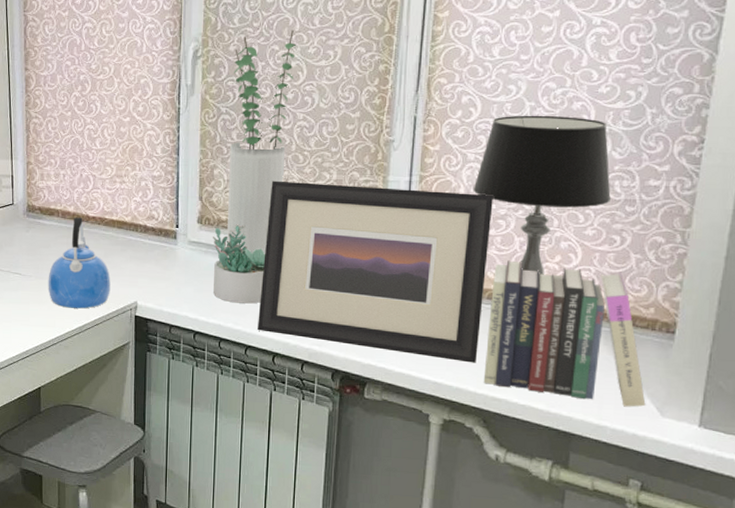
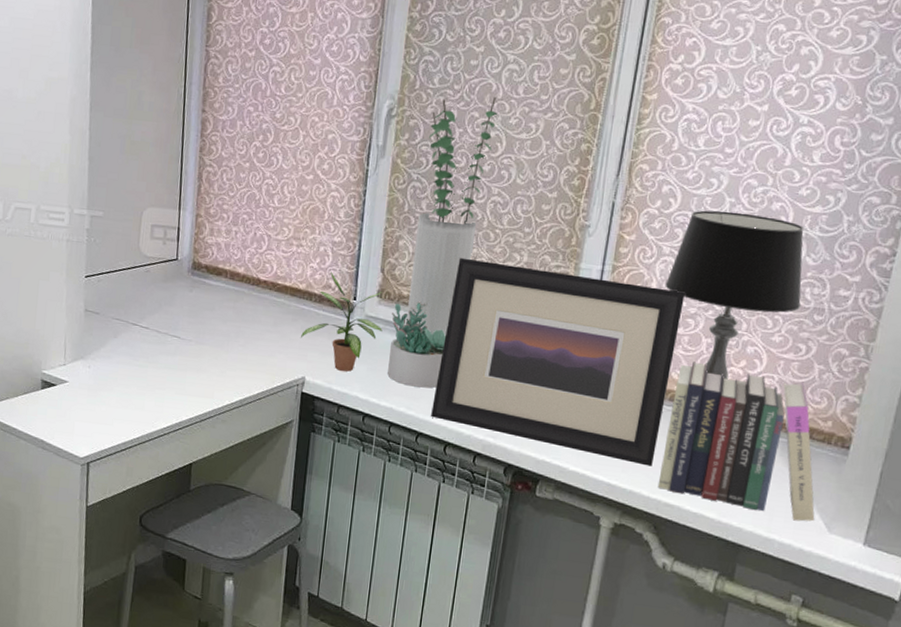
kettle: present [48,217,111,309] -> none [208,279,279,381]
potted plant: none [130,203,205,294] -> present [301,271,383,372]

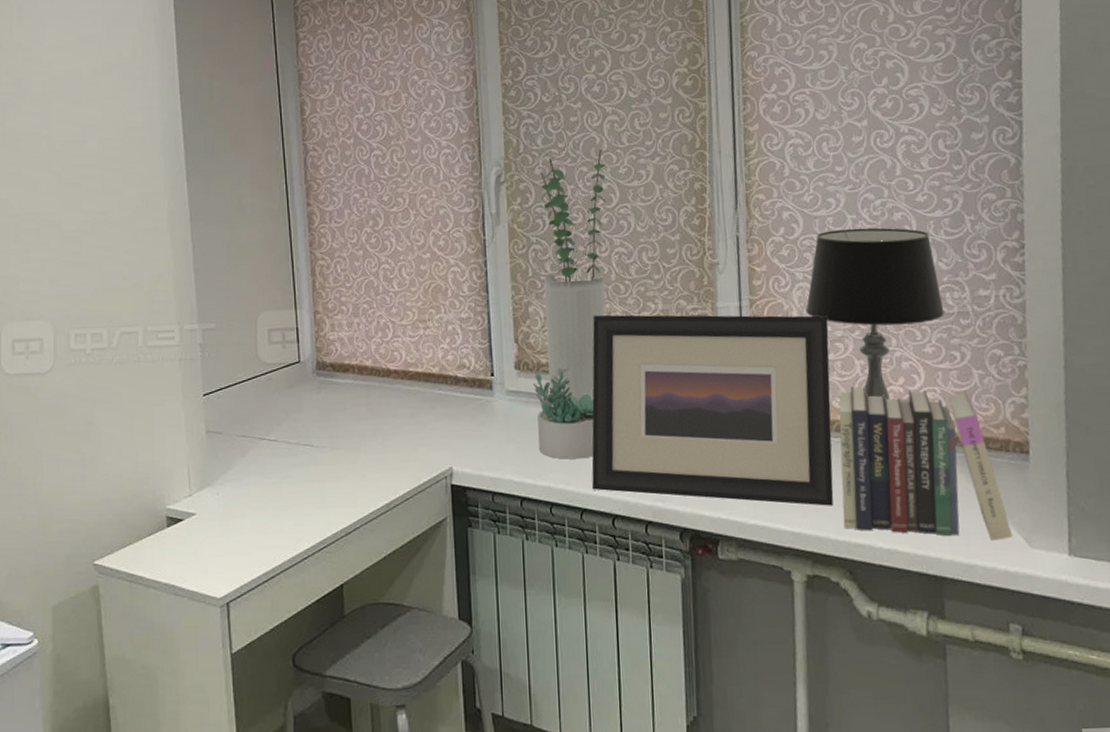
potted plant: present [301,271,383,372] -> none [442,350,526,454]

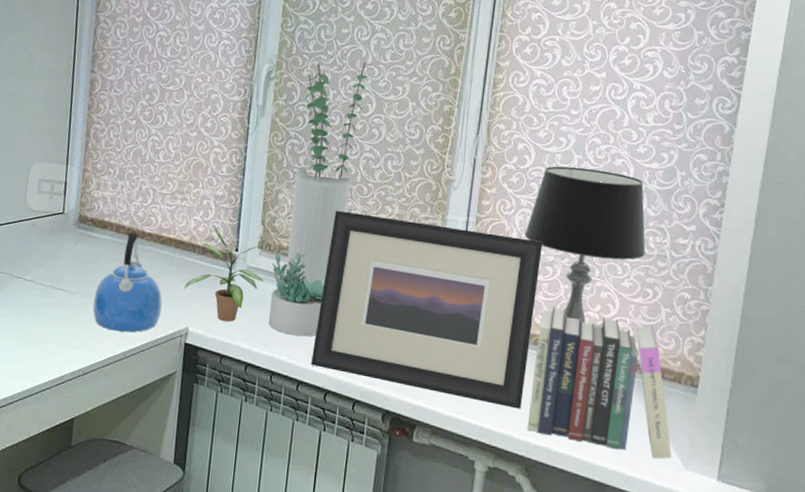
kettle: none [345,372,420,482] -> present [92,232,163,333]
potted plant: none [442,350,526,454] -> present [184,224,264,322]

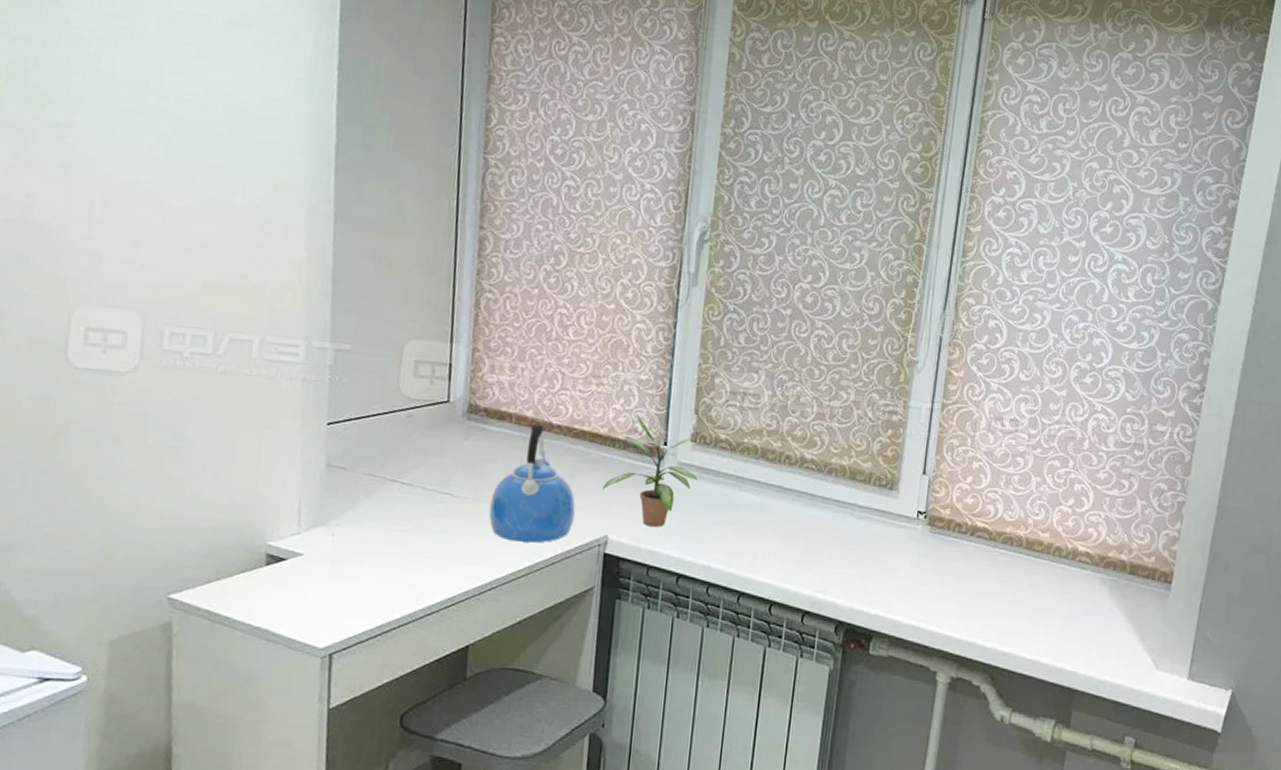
succulent plant: present [269,252,324,337] -> none [704,445,769,542]
vase: present [285,61,368,287] -> none [723,223,820,485]
picture frame: present [311,210,543,409] -> none [754,396,1014,614]
table lamp: present [524,166,646,323] -> none [994,346,1123,519]
books: present [527,307,672,459] -> none [993,501,1143,660]

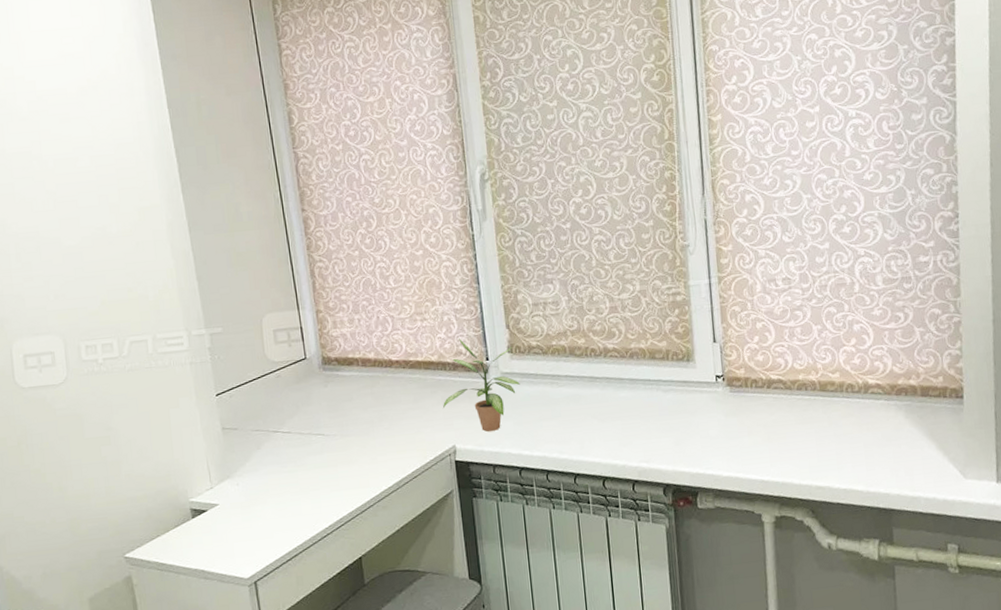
kettle: present [488,424,576,543] -> none [354,363,426,464]

